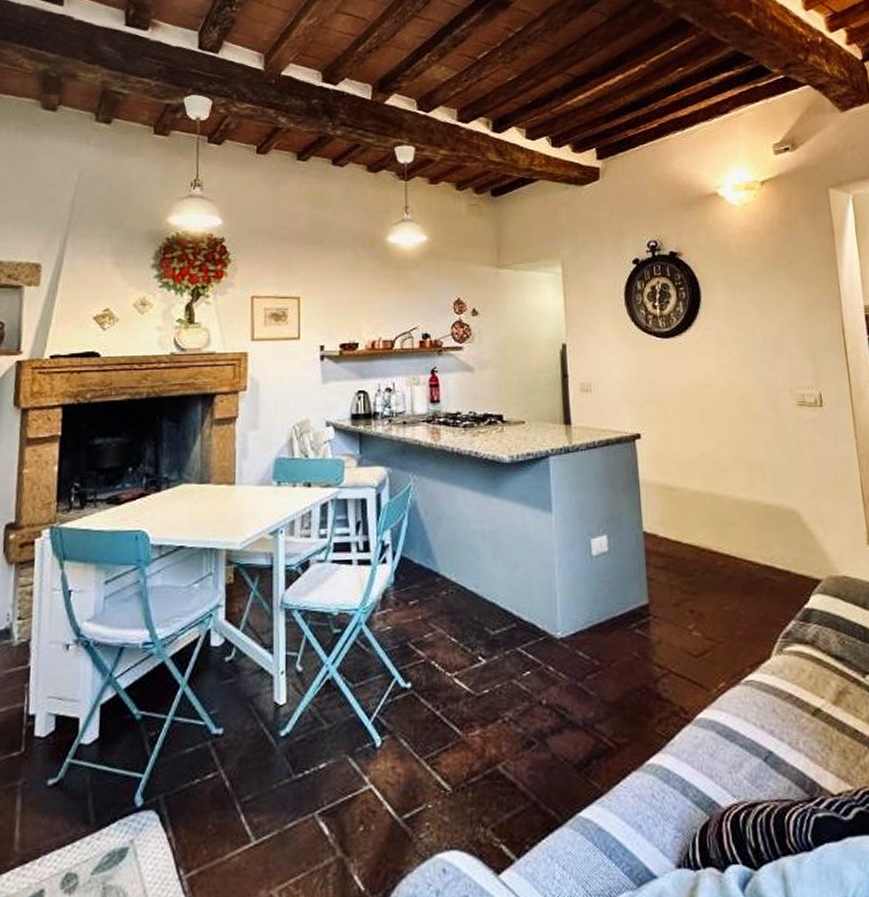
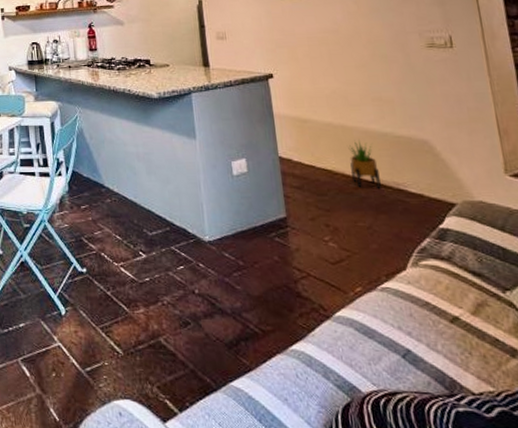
potted plant: none [716,510,749,566] -> present [348,140,381,188]

